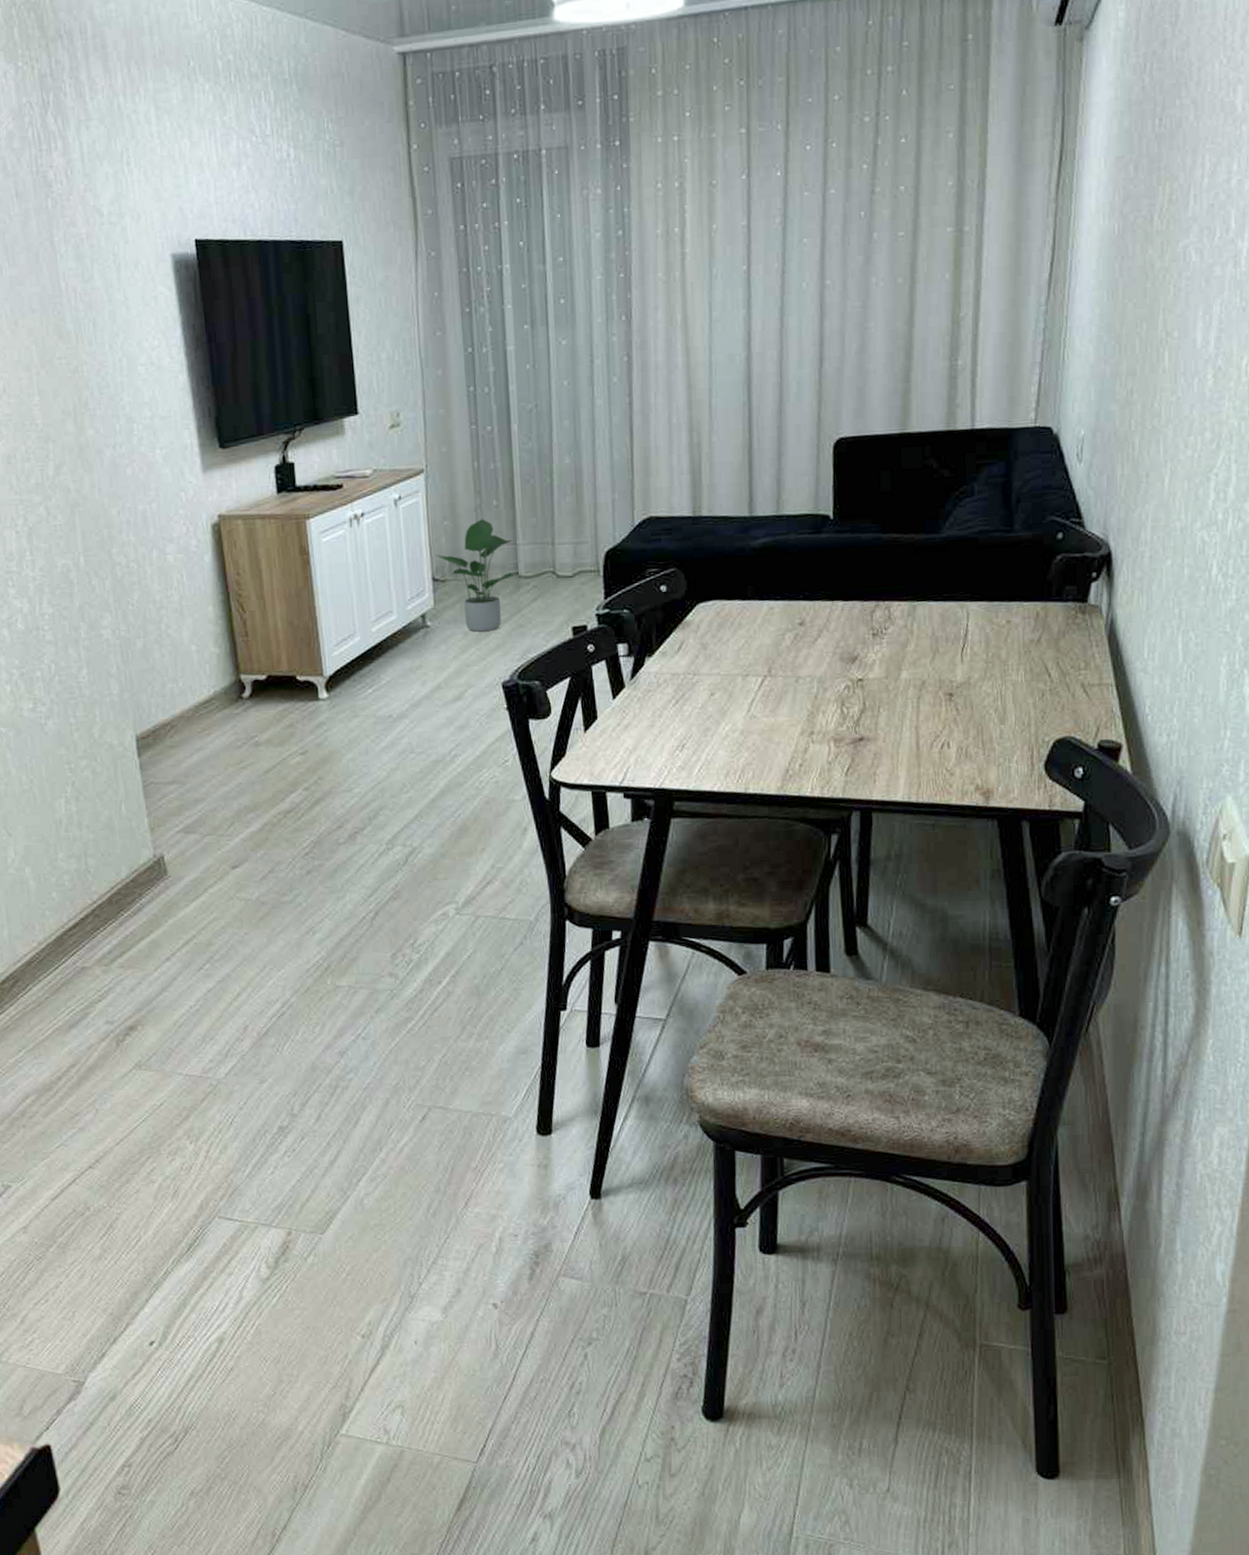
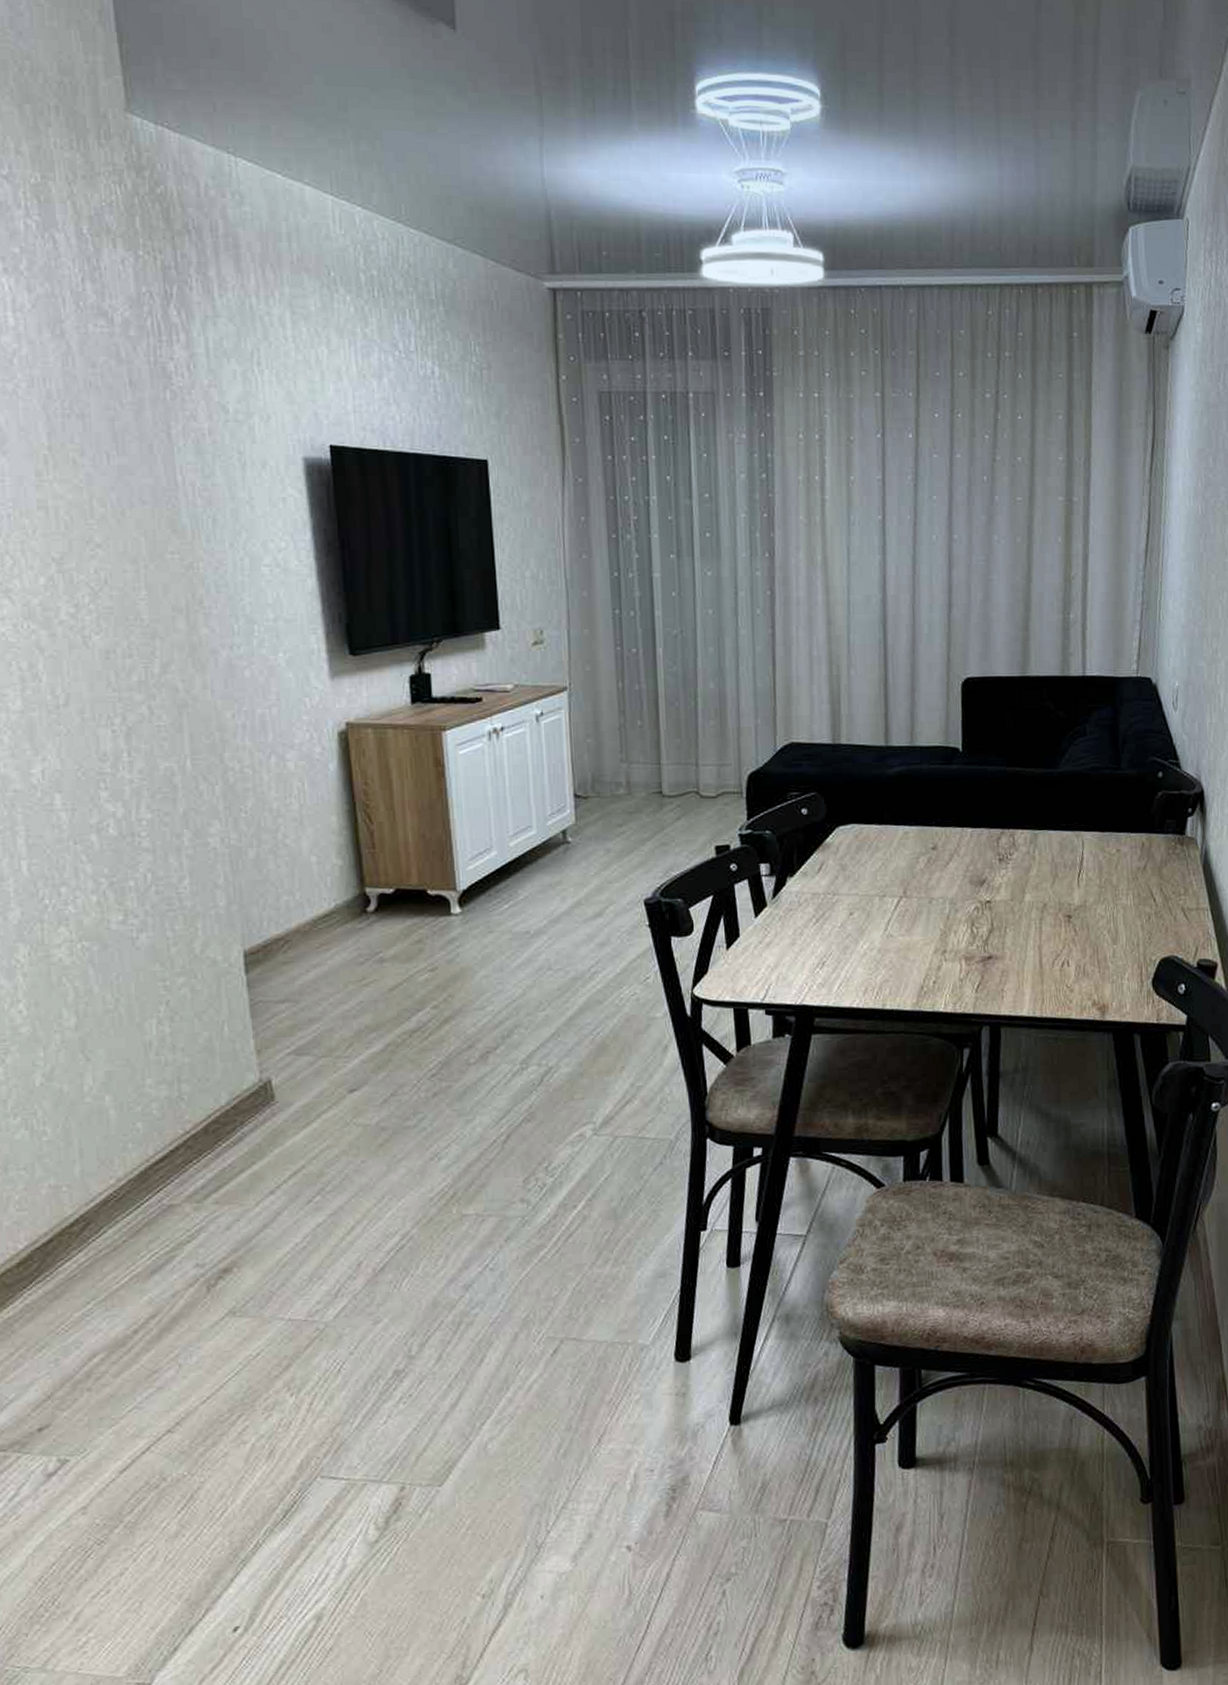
potted plant: present [436,519,515,632] -> none [578,738,658,849]

